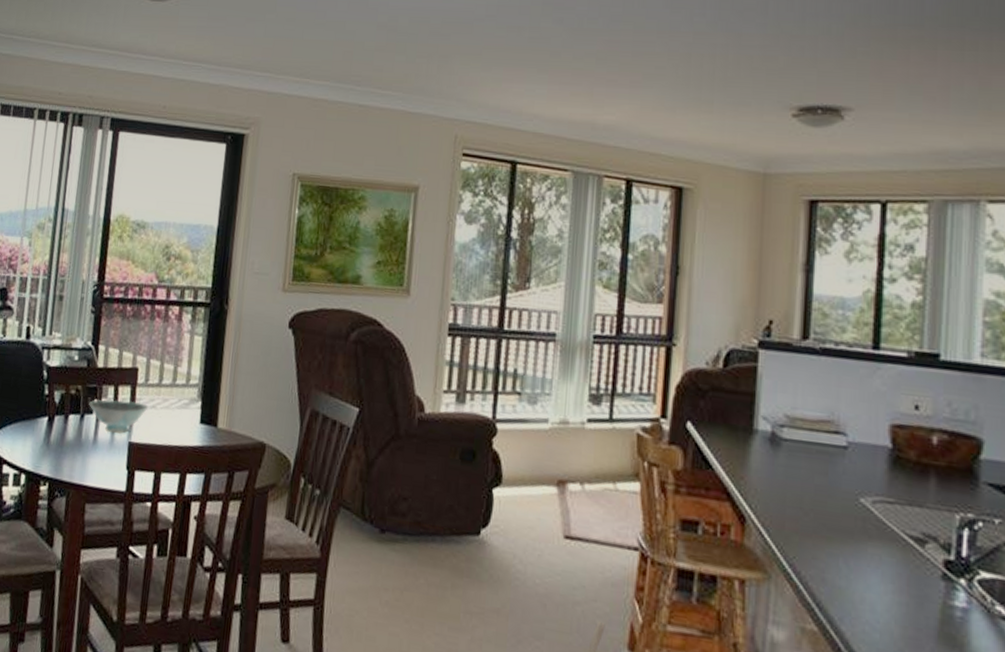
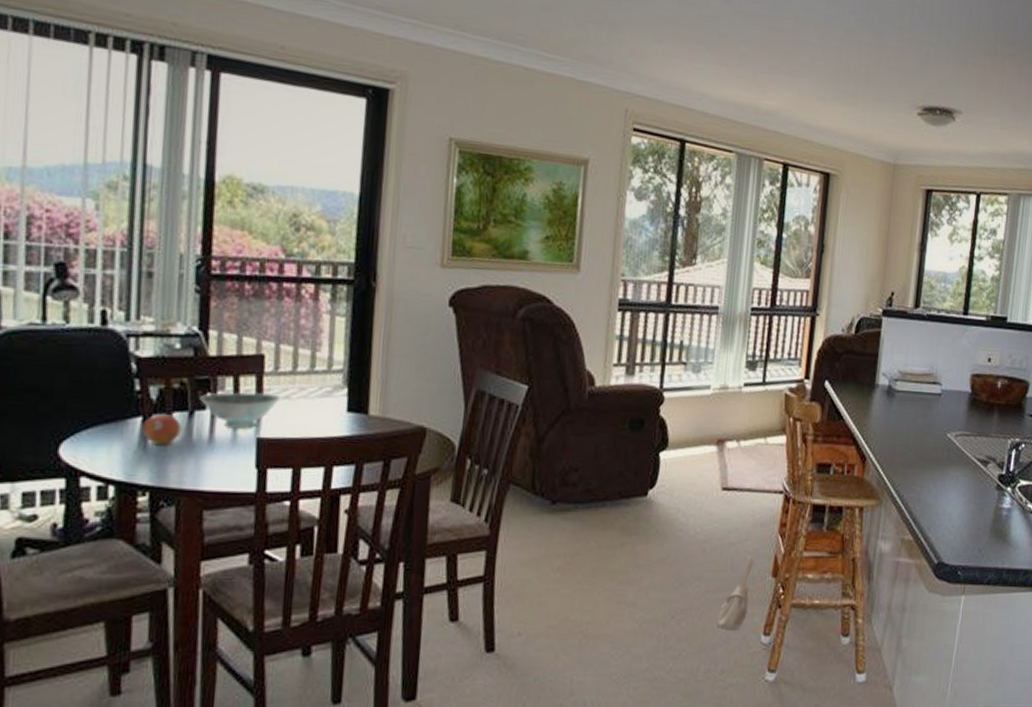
fruit: none [47,415,75,443] -> present [142,414,182,446]

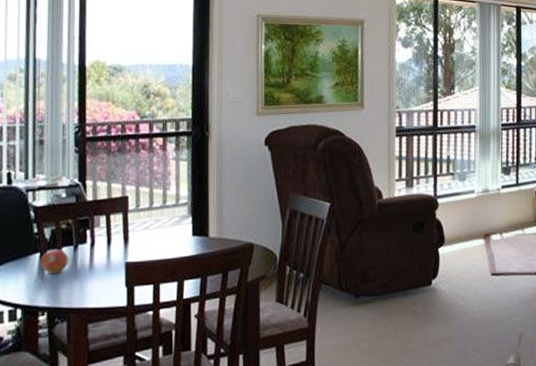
bowl: present [199,392,281,430] -> none [81,225,142,258]

